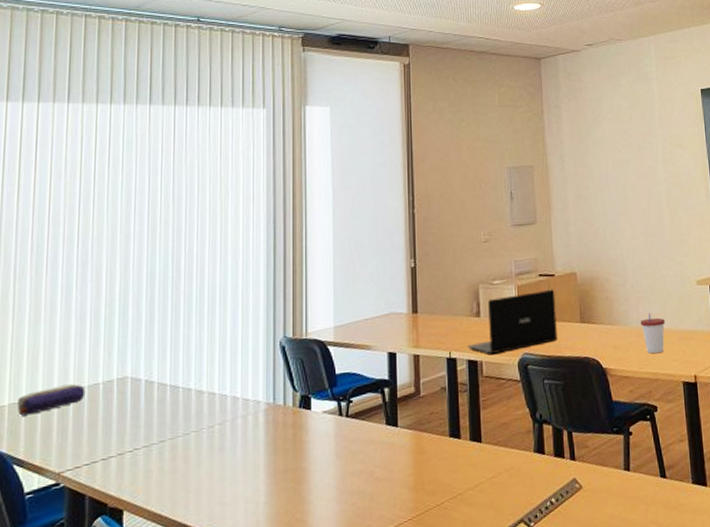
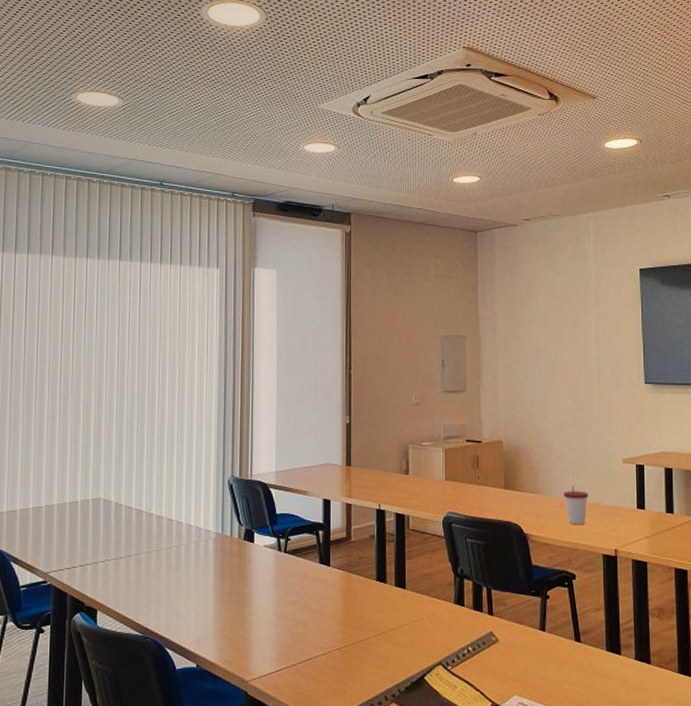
pencil case: present [18,384,86,416] -> none [14,500,67,522]
laptop: present [468,289,557,354] -> none [396,454,481,509]

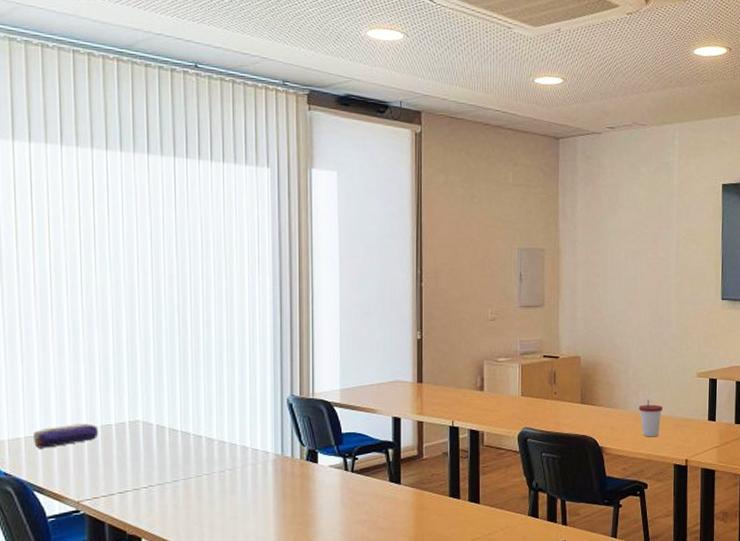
pencil case: none [14,500,67,522] -> present [34,423,99,448]

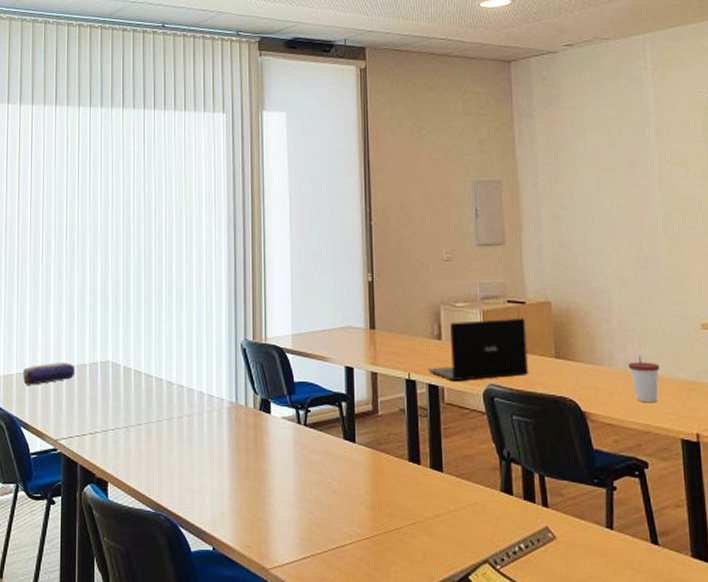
laptop: none [470,370,558,426] -> present [428,318,528,380]

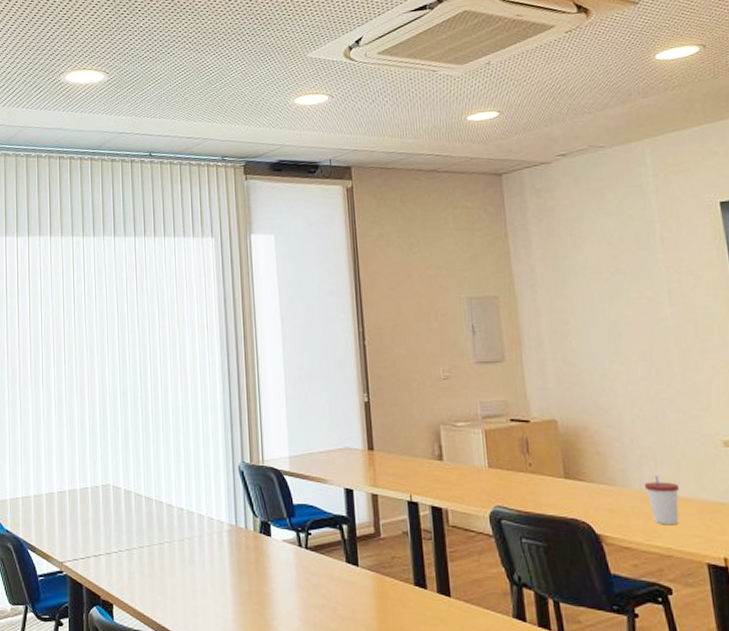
pencil case: present [23,362,76,385] -> none [28,486,78,508]
laptop: present [428,318,528,380] -> none [430,437,536,502]

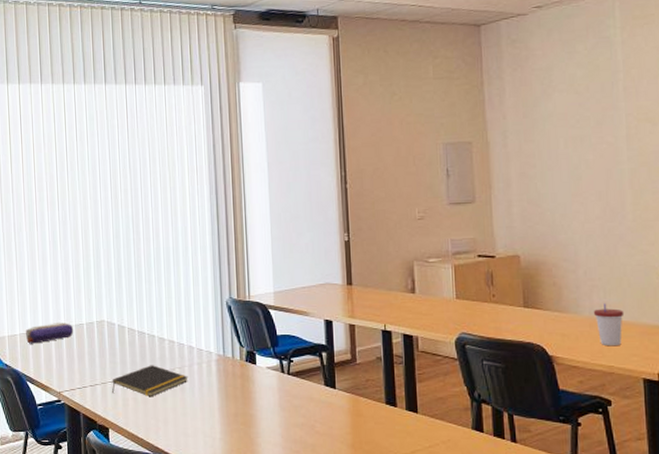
pencil case: none [28,486,78,508] -> present [26,323,74,344]
notepad: none [117,534,198,569] -> present [112,365,189,396]

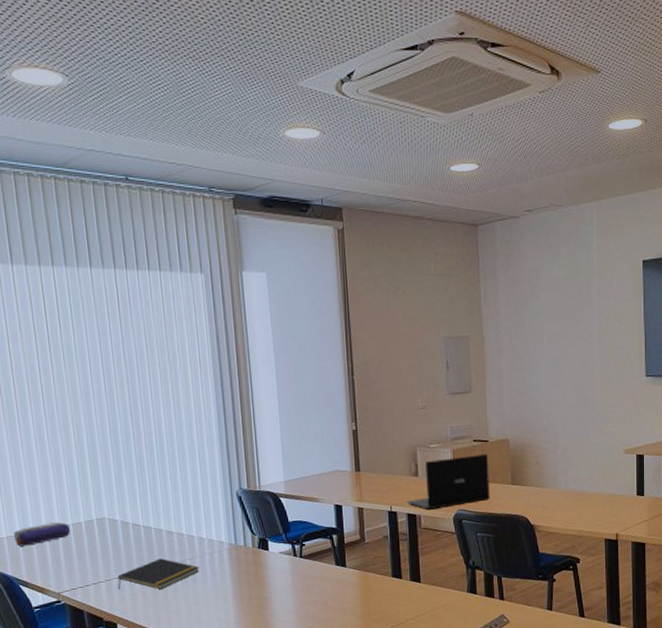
laptop: none [403,271,498,330] -> present [407,453,490,509]
cup: present [593,303,625,346] -> none [567,478,592,514]

